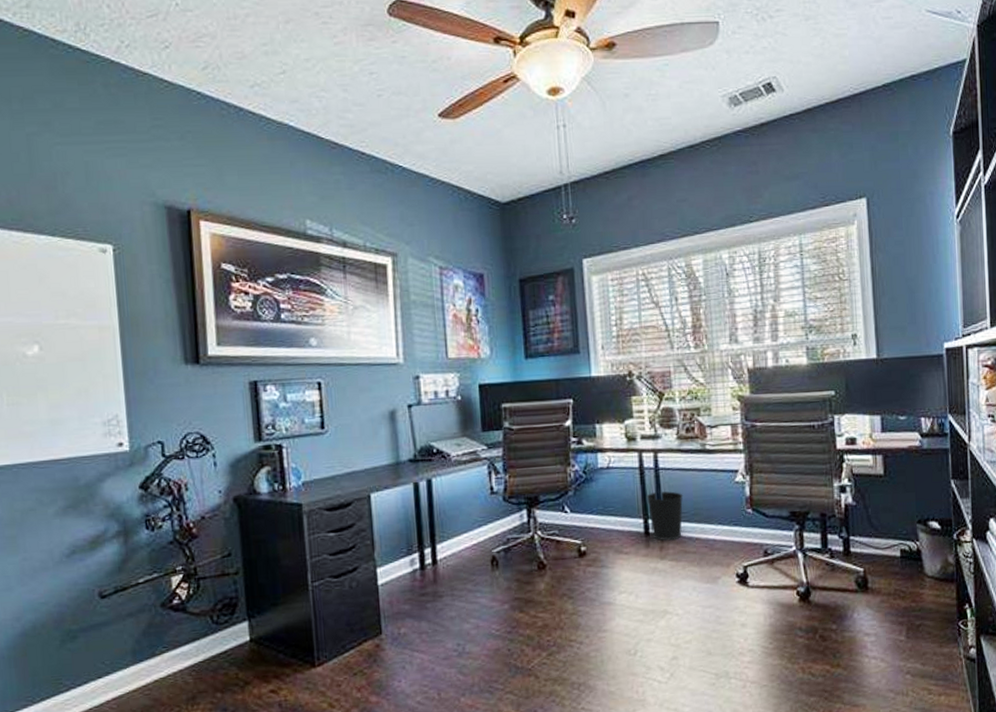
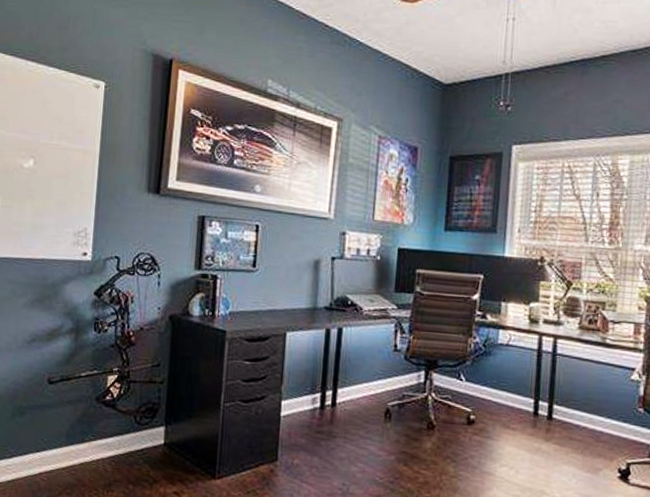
wastebasket: present [646,490,683,541] -> none [540,376,577,425]

